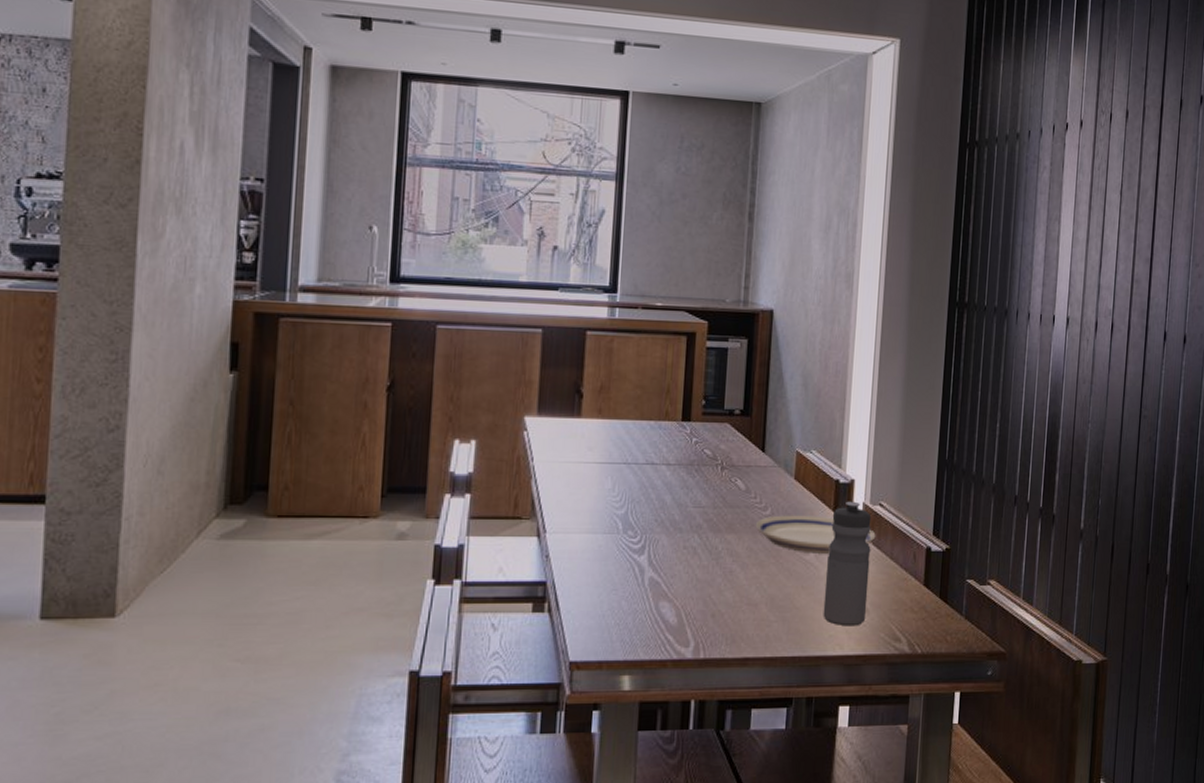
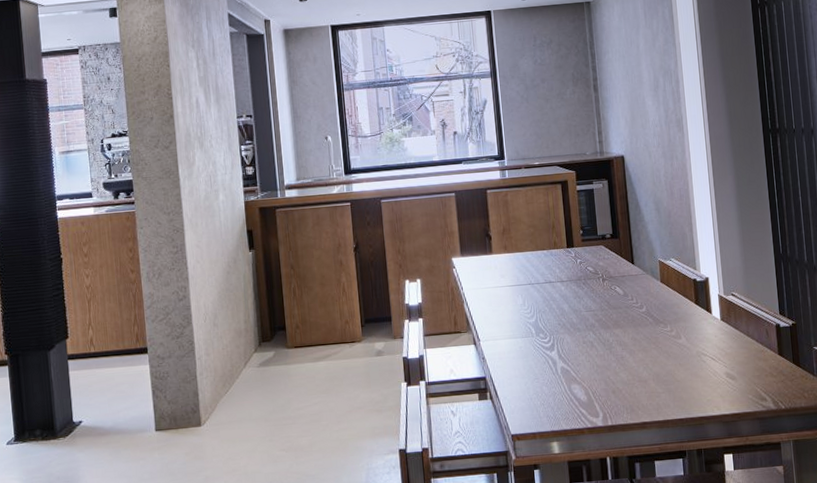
plate: present [755,515,876,554] -> none [635,308,733,338]
water bottle: present [823,501,872,627] -> none [695,294,735,392]

